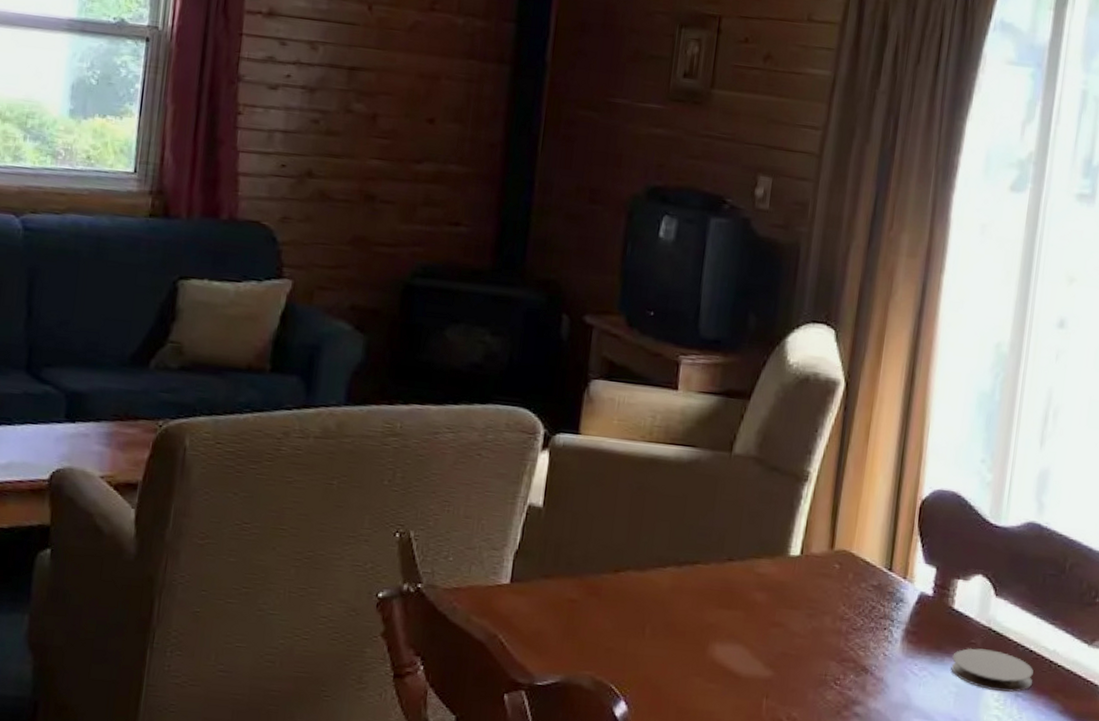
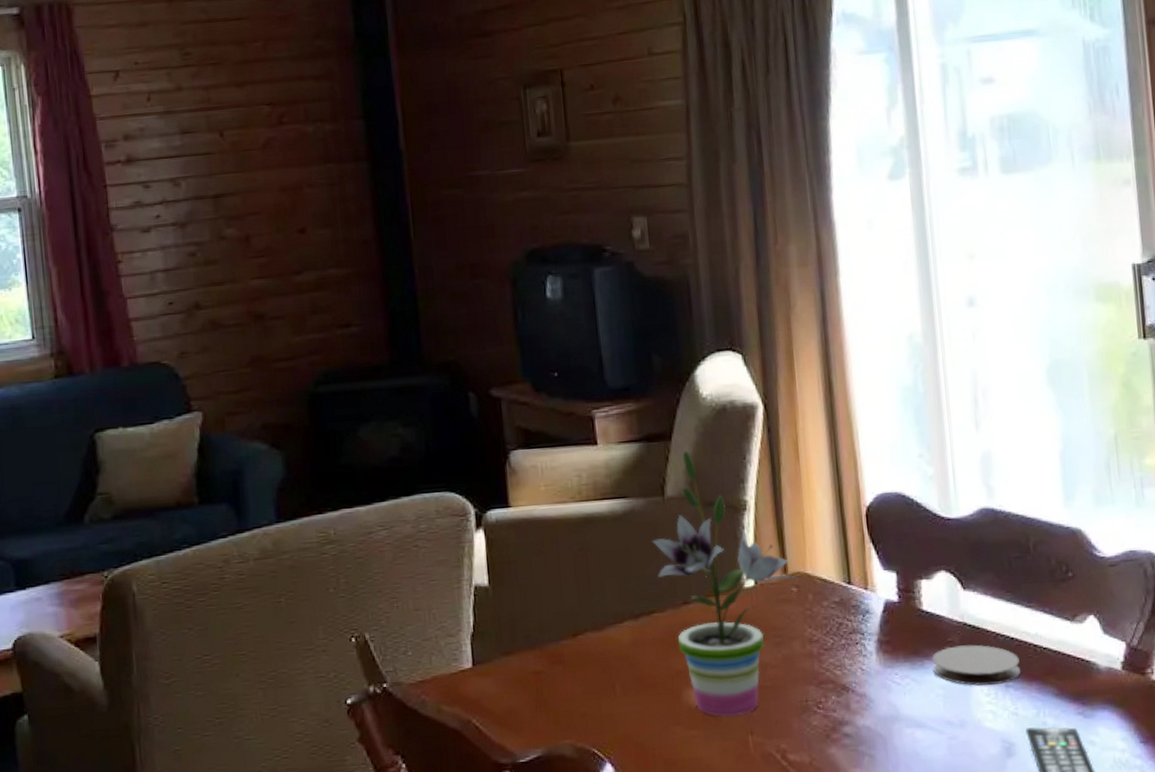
potted plant: none [709,413,843,678] -> present [652,451,798,718]

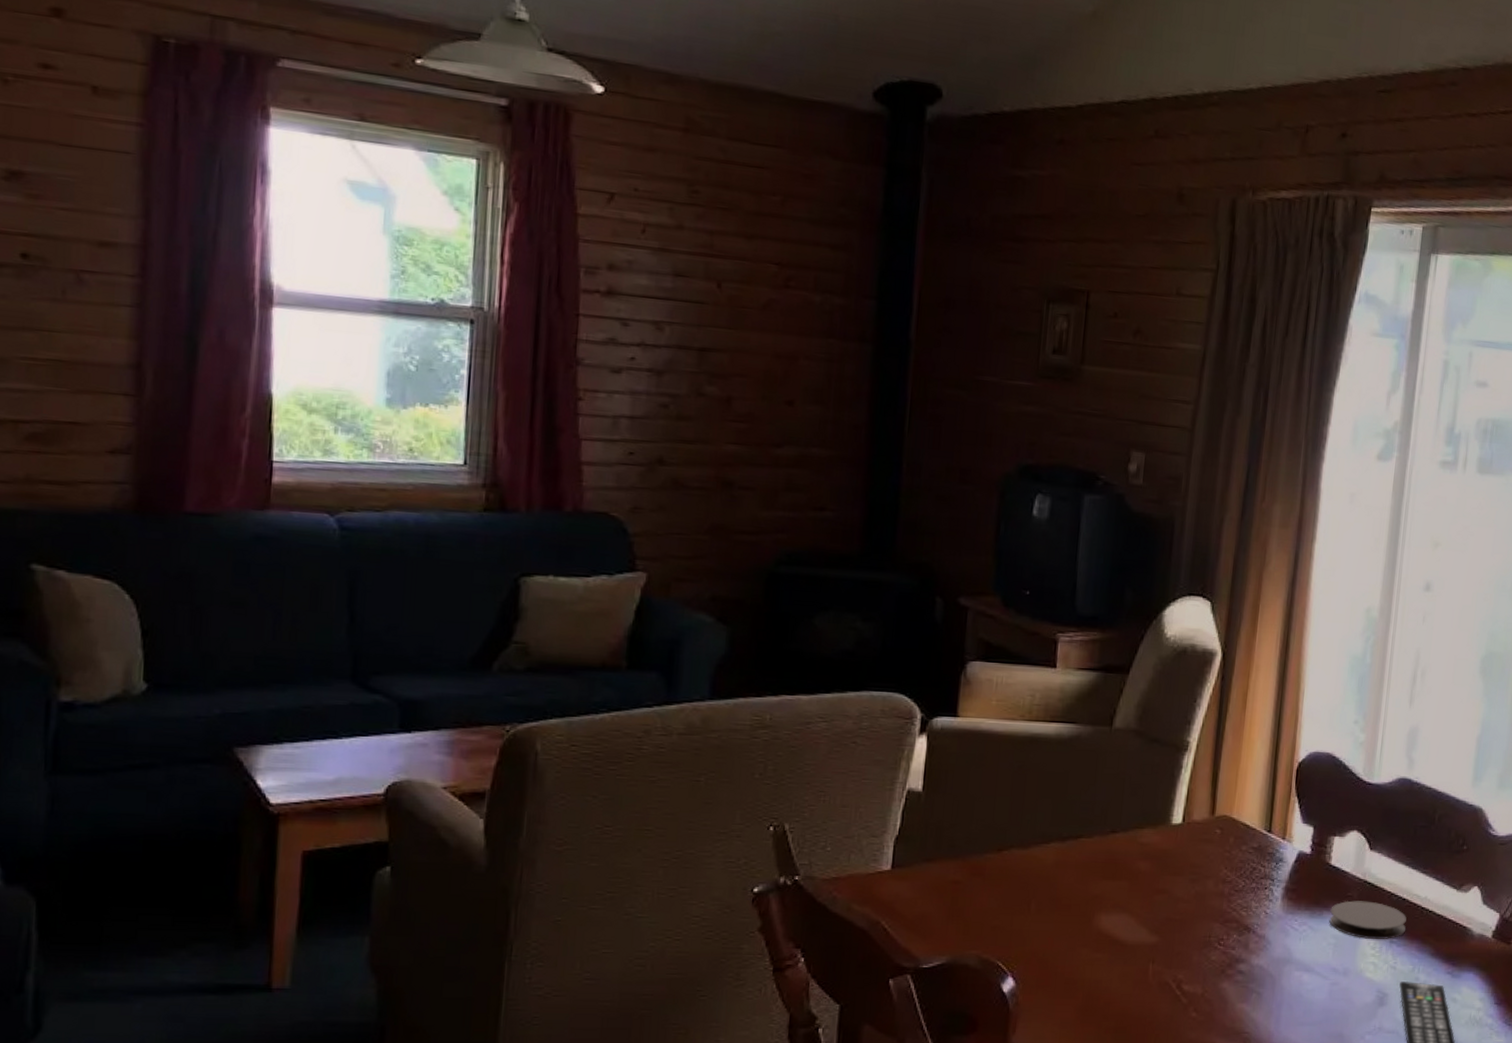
potted plant: present [652,451,798,718] -> none [1092,686,1223,944]

